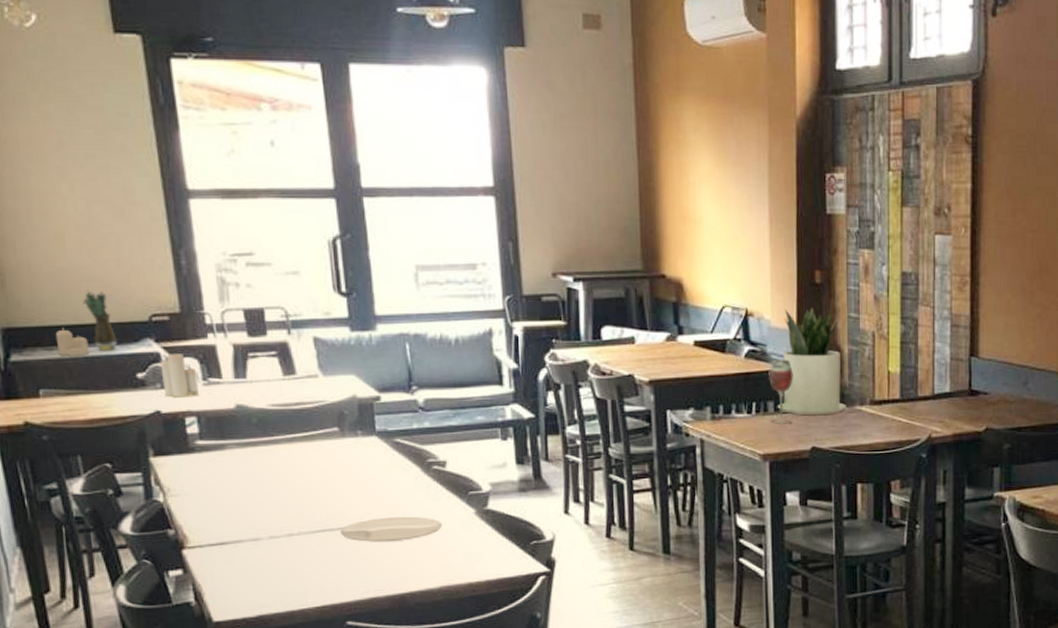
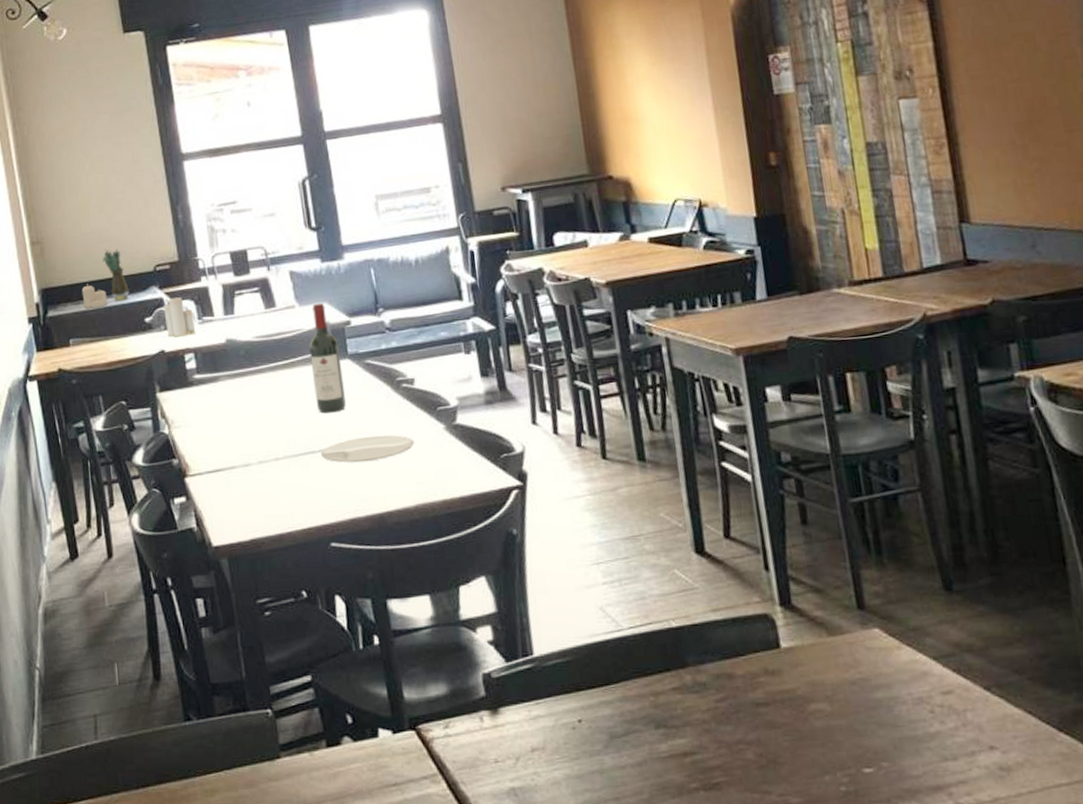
wine bottle: none [332,375,371,490] -> present [309,303,346,413]
wineglass: present [769,359,793,425] -> none [731,247,763,316]
planter: present [777,307,847,416] -> none [740,189,823,305]

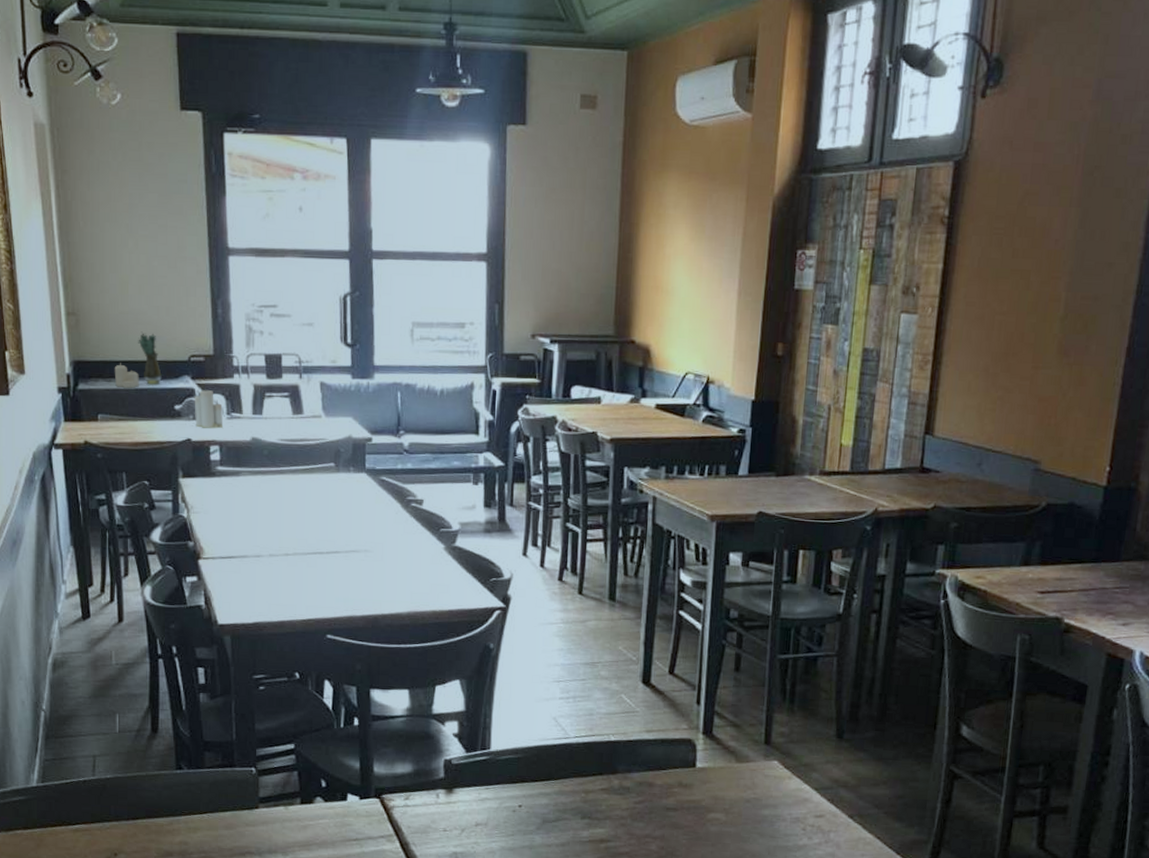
wine bottle: present [309,303,346,413] -> none [329,417,358,519]
plate: present [321,435,415,463] -> none [328,545,416,568]

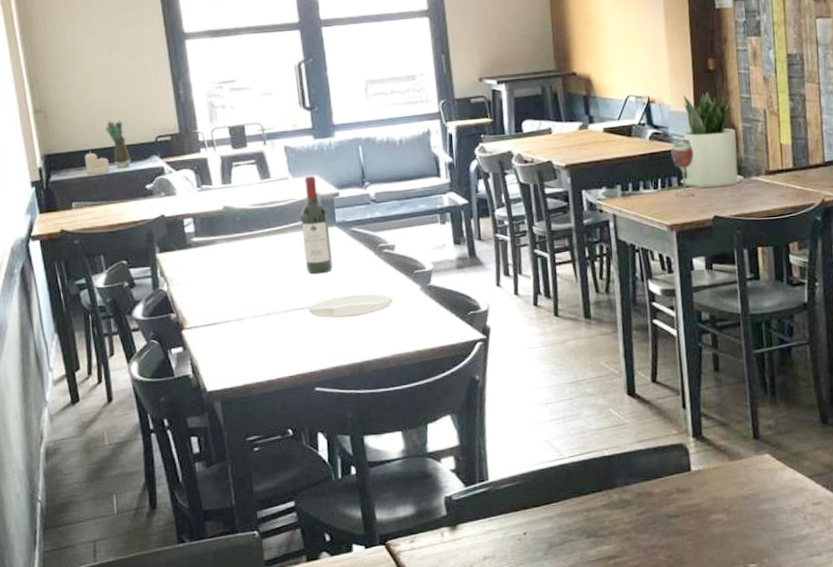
candle: present [194,388,224,429] -> none [164,165,195,204]
plate: none [328,545,416,568] -> present [309,294,394,318]
wine bottle: none [329,417,358,519] -> present [300,176,333,274]
wineglass: none [722,425,747,489] -> present [671,139,694,198]
planter: none [729,378,798,483] -> present [680,91,745,189]

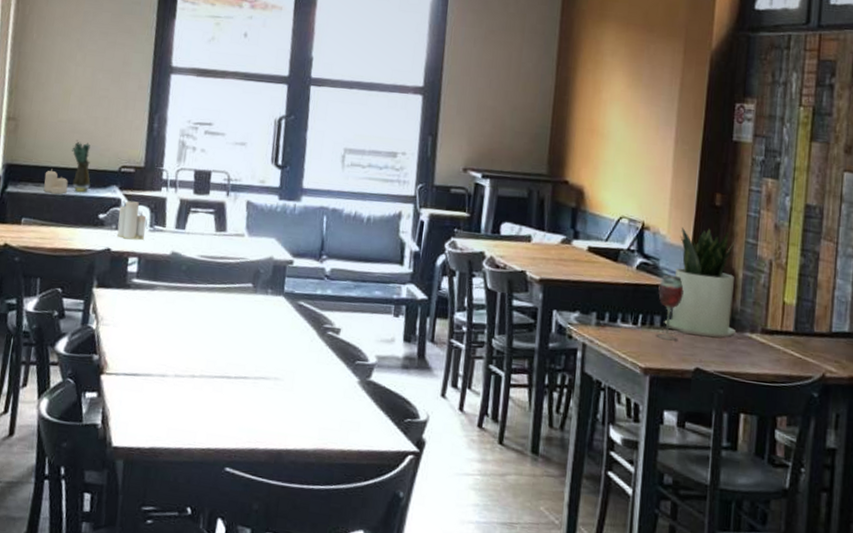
candle: none [164,165,195,204] -> present [117,199,146,240]
wine bottle: present [300,176,333,274] -> none [242,237,277,344]
plate: present [309,294,394,318] -> none [236,372,328,399]

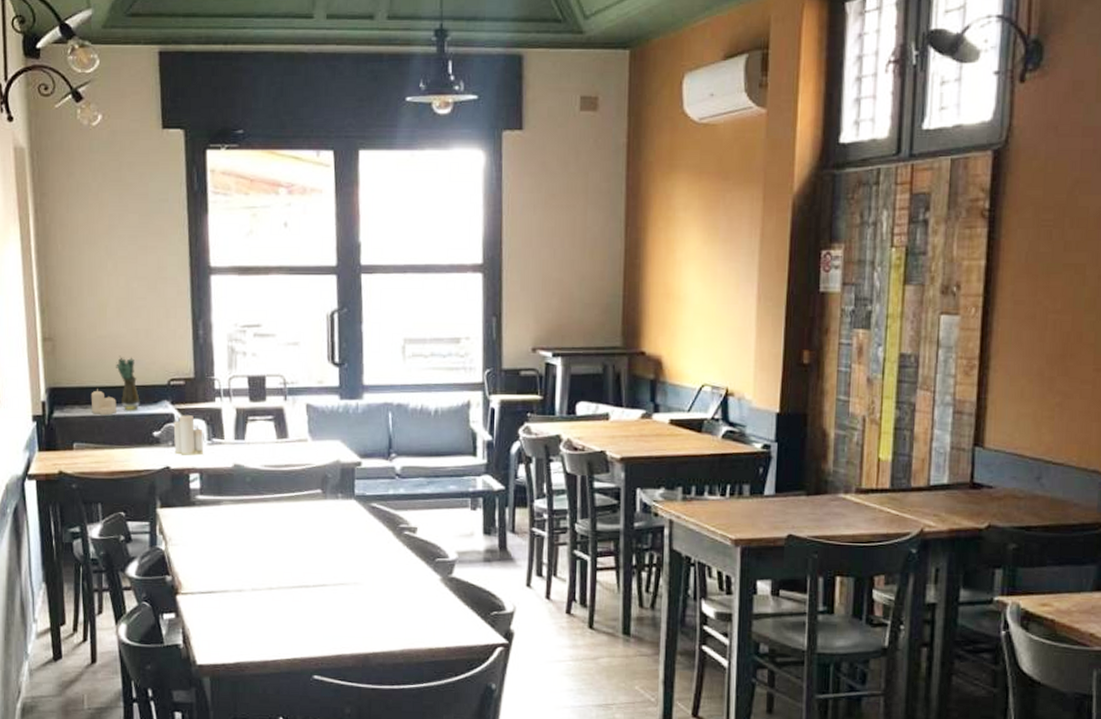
wineglass: present [656,274,684,342] -> none [746,441,773,510]
planter: present [664,228,737,338] -> none [753,388,830,502]

